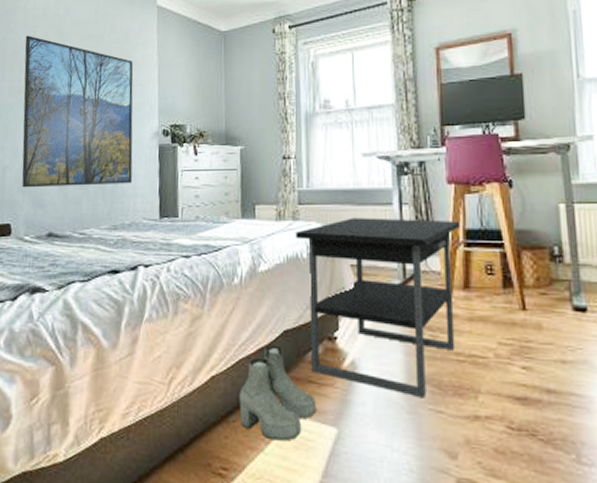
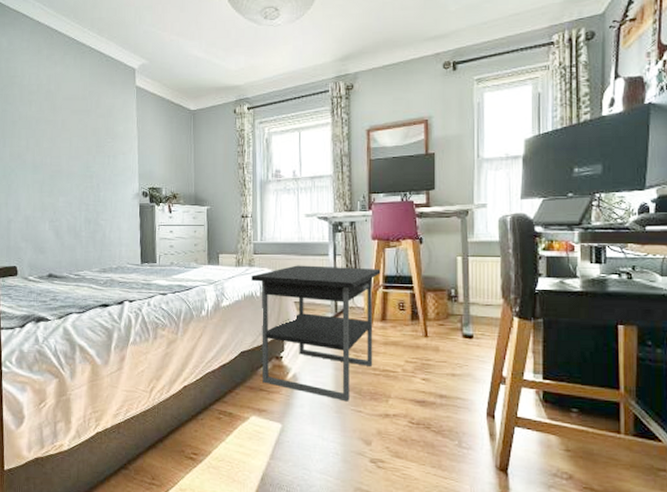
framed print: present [22,35,134,188] -> none [22,108,118,237]
boots: present [239,345,316,441] -> none [206,362,266,433]

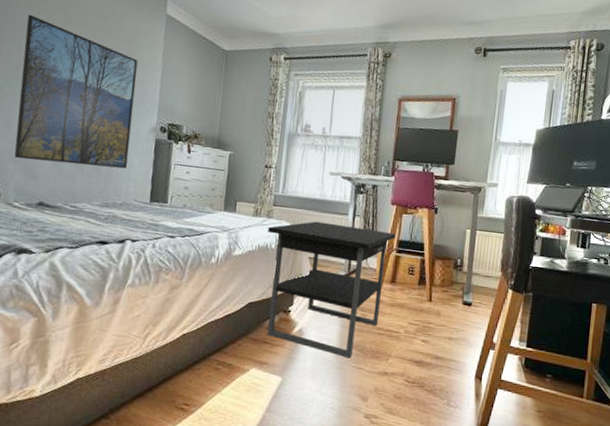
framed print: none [22,108,118,237] -> present [14,14,138,169]

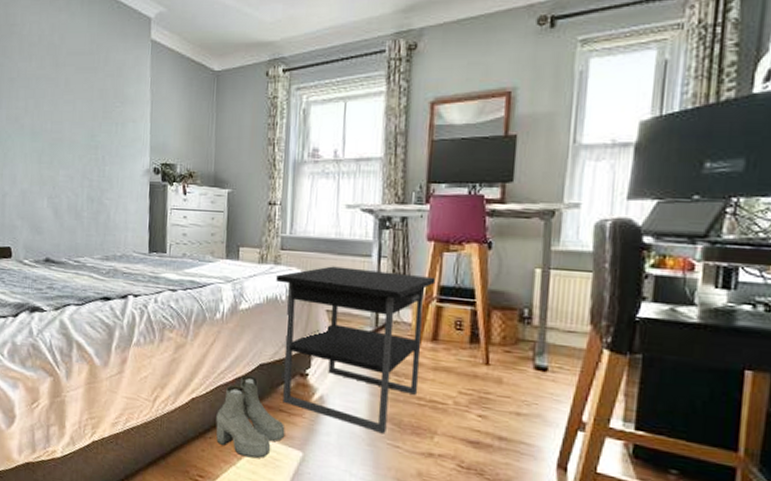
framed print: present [14,14,138,169] -> none [20,63,127,218]
boots: none [204,312,268,385] -> present [216,375,285,458]

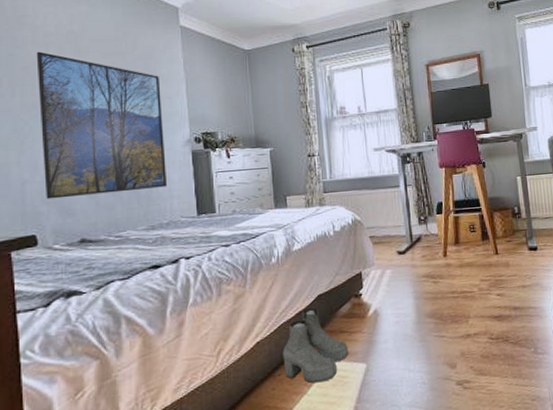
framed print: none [20,63,127,218] -> present [36,51,167,199]
nightstand: present [276,266,436,434] -> none [323,195,451,329]

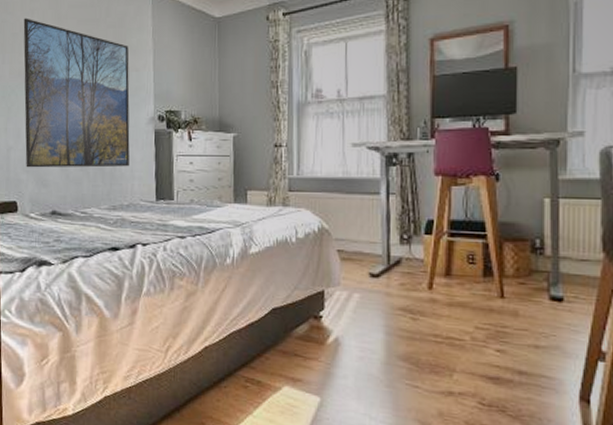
boots: present [283,307,349,383] -> none [230,320,301,406]

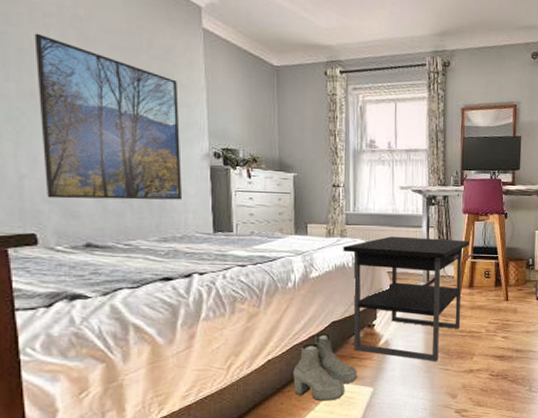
boots: none [230,320,301,406] -> present [293,333,357,401]
nightstand: none [285,205,446,374] -> present [343,236,470,362]

